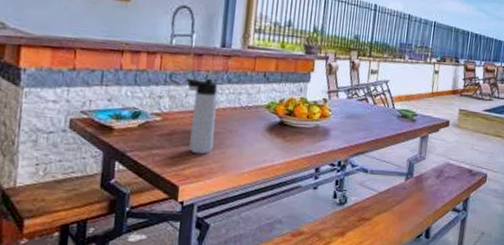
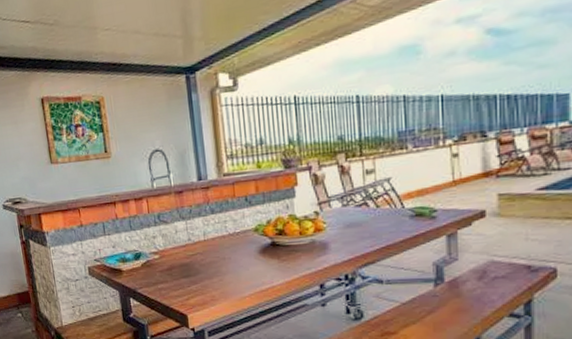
thermos bottle: present [186,78,219,155] -> none [173,212,211,284]

